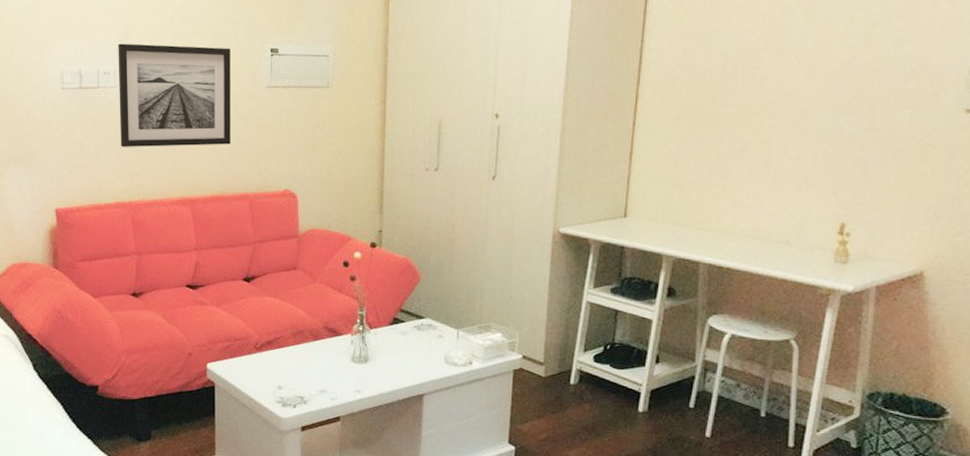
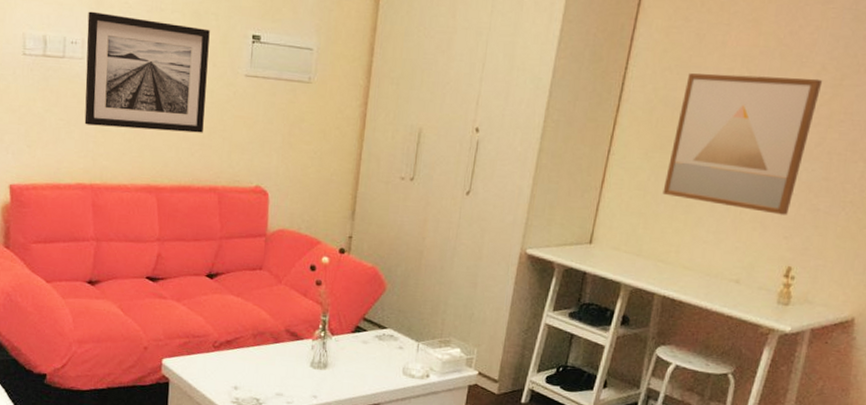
wall art: none [695,30,853,171] -> present [662,73,823,215]

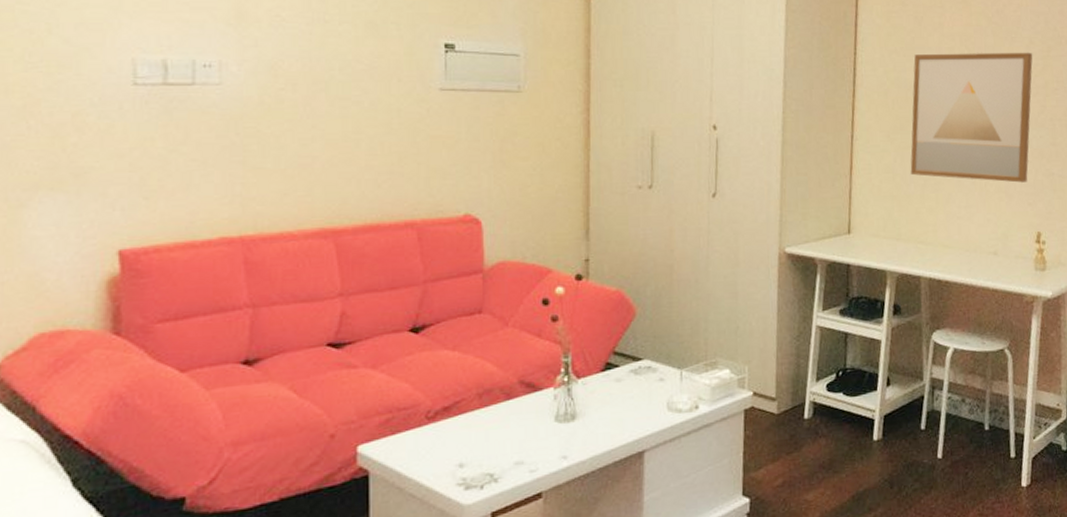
wall art: present [84,11,210,133] -> none [225,28,391,164]

